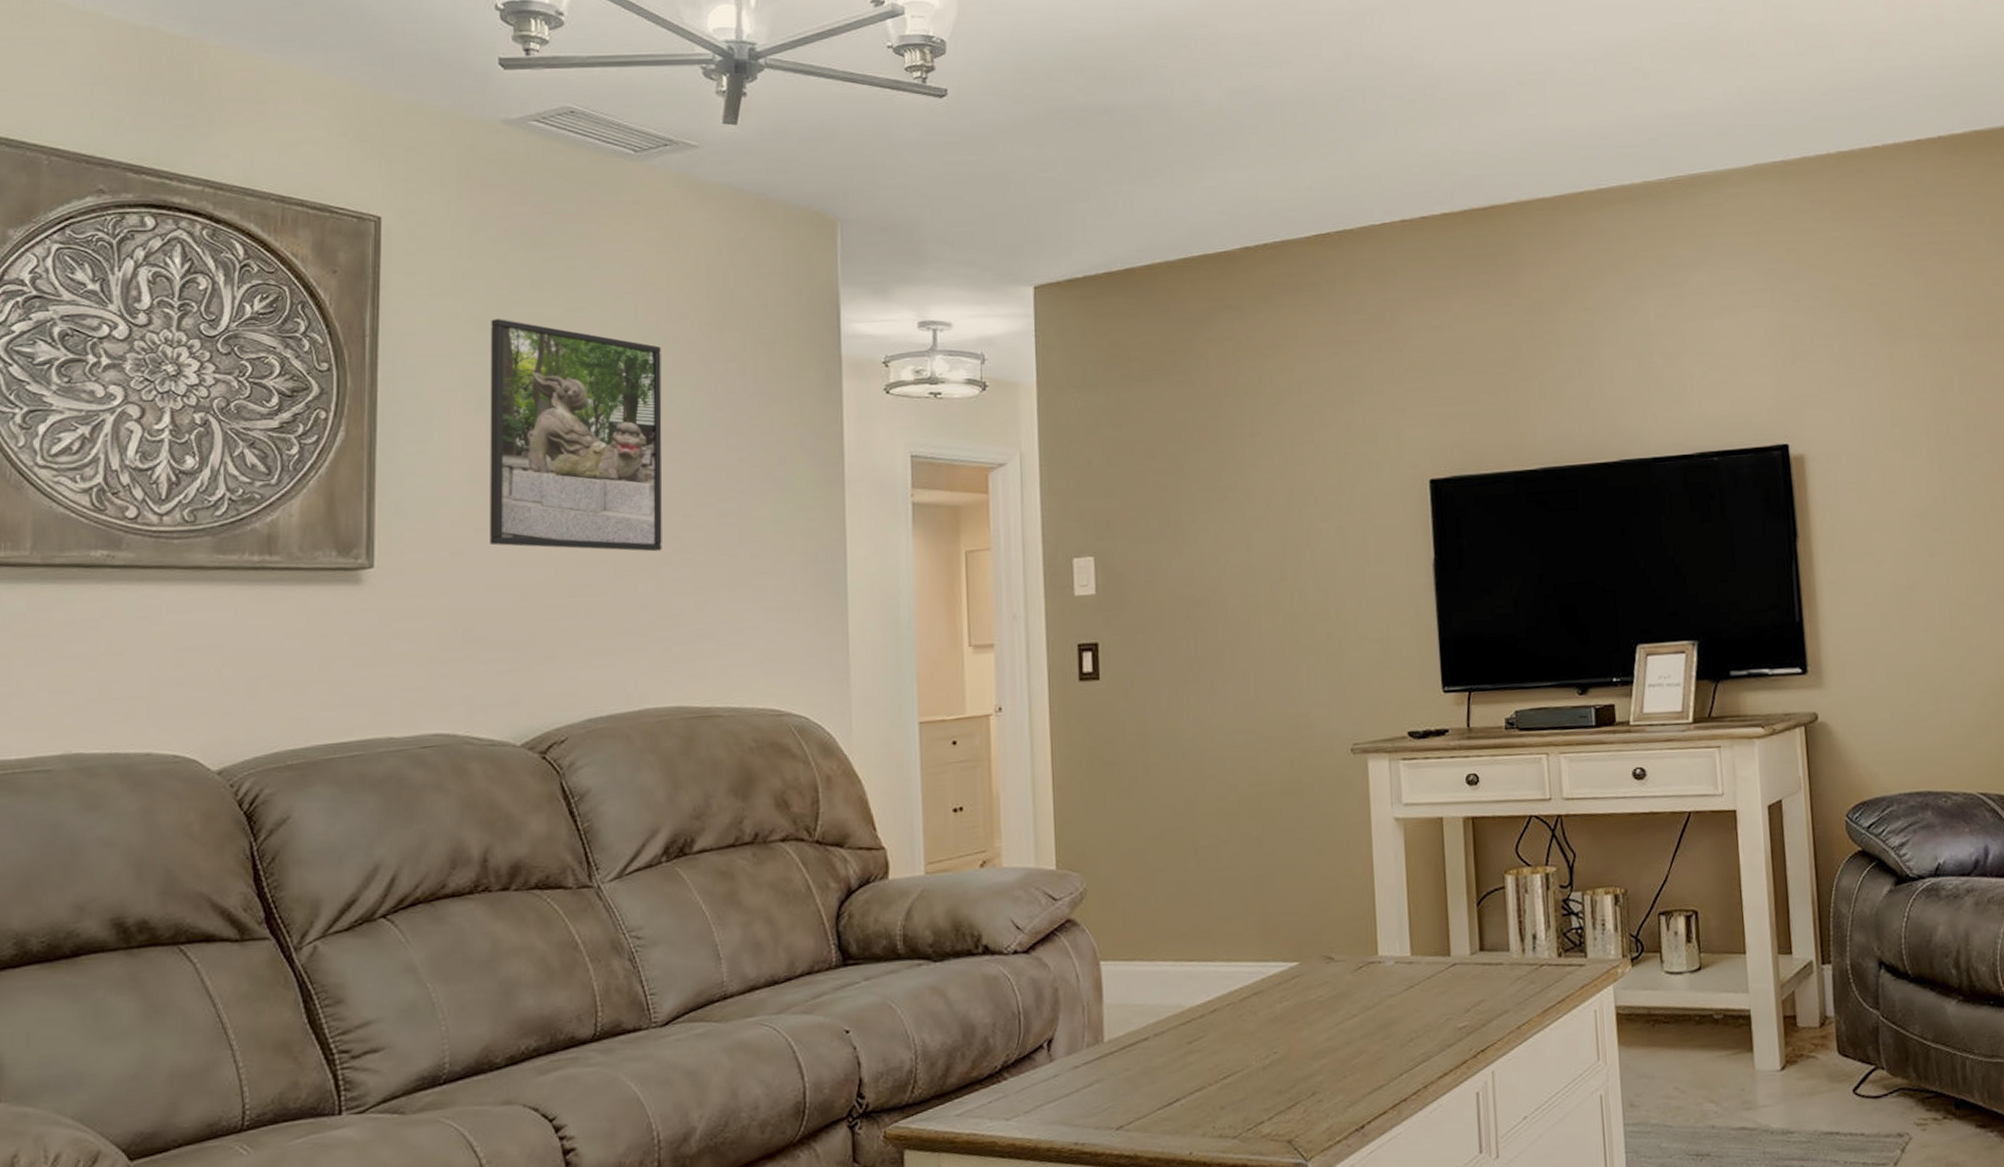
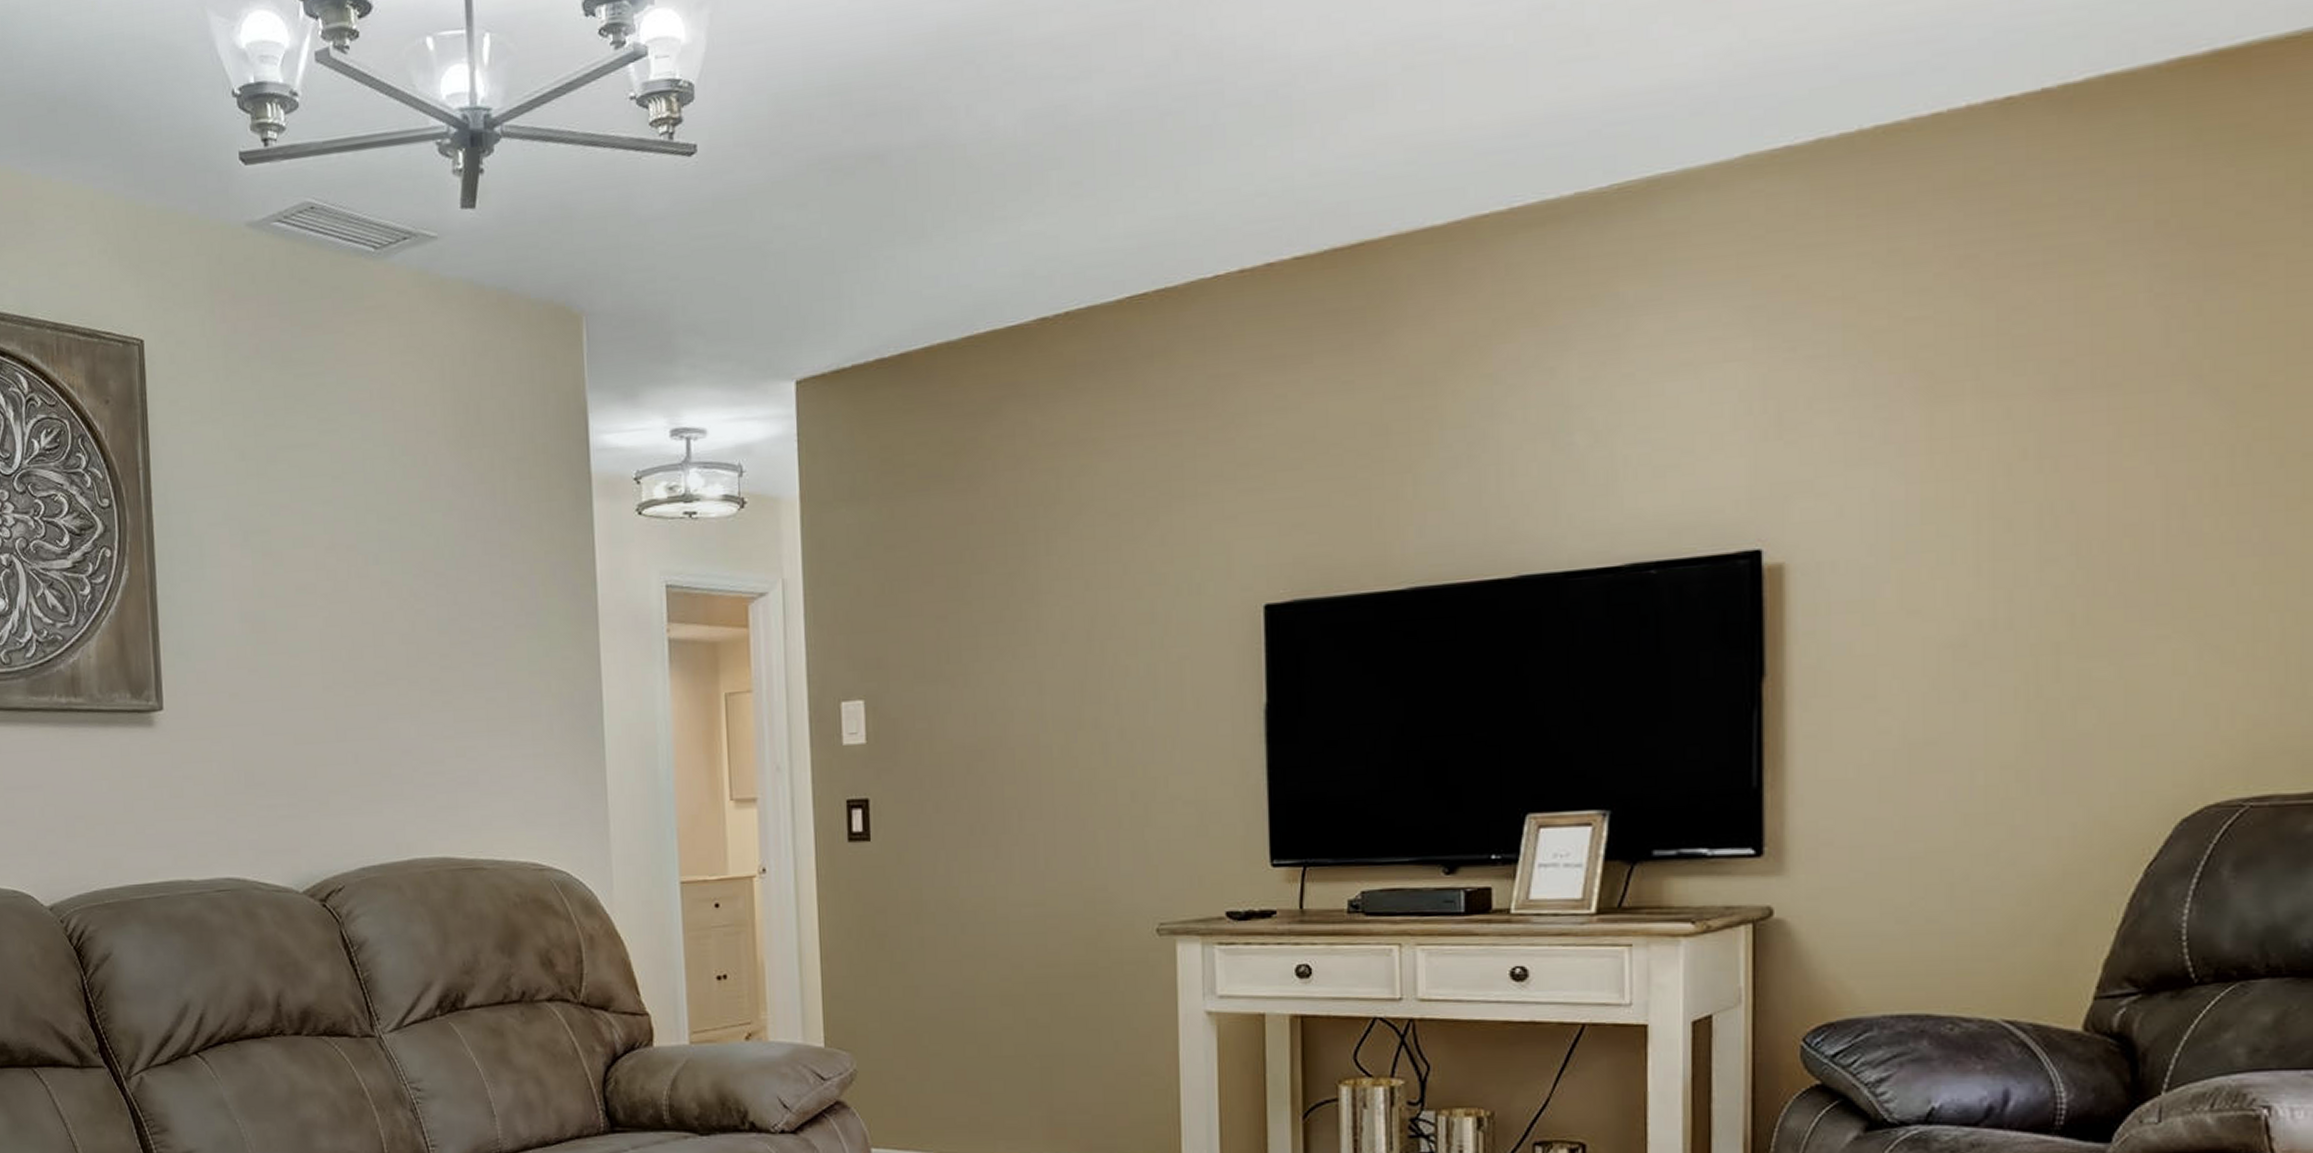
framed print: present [490,319,662,552] -> none [250,445,422,694]

